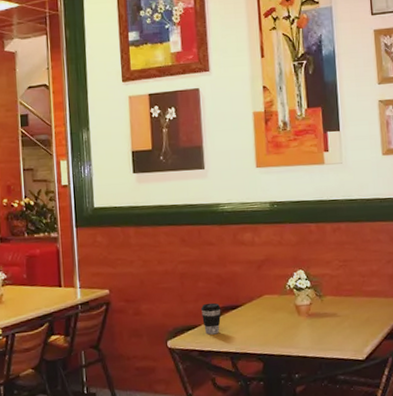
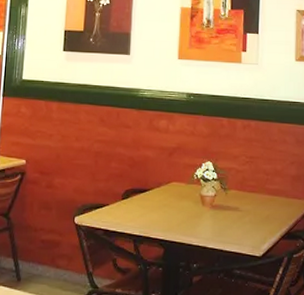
coffee cup: present [200,302,221,335] -> none [110,184,130,216]

